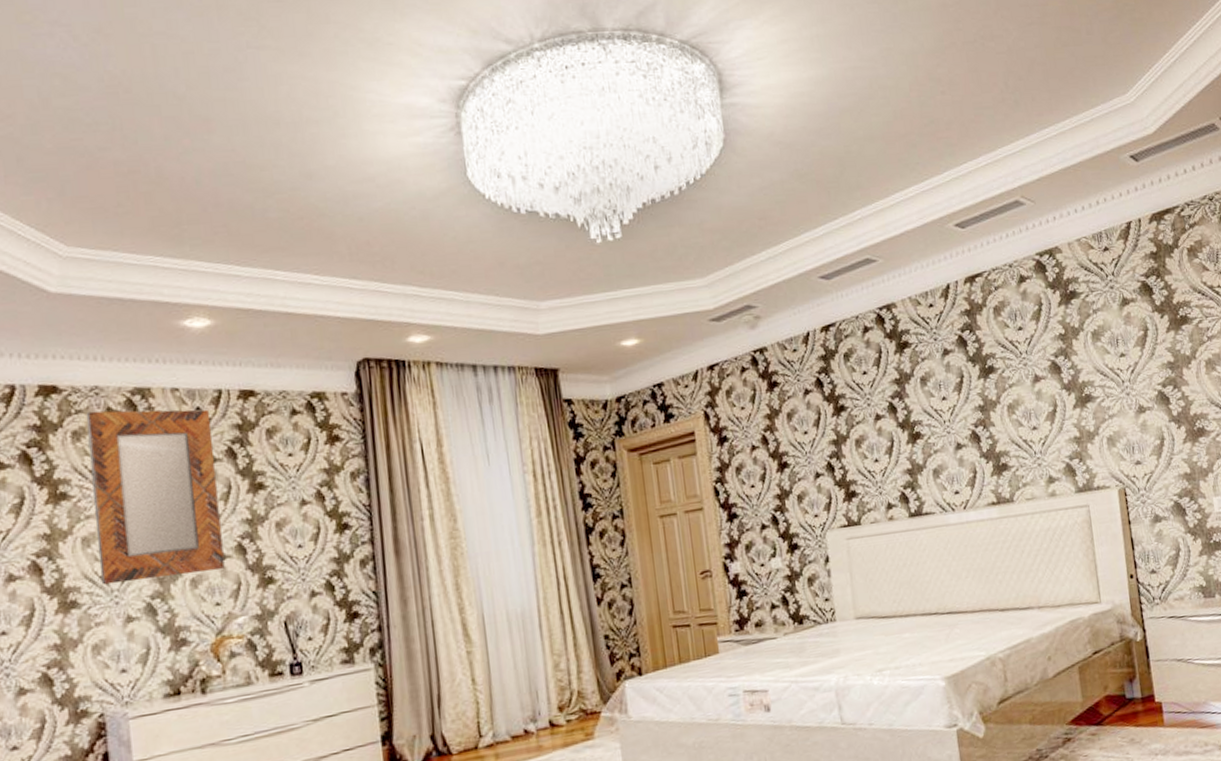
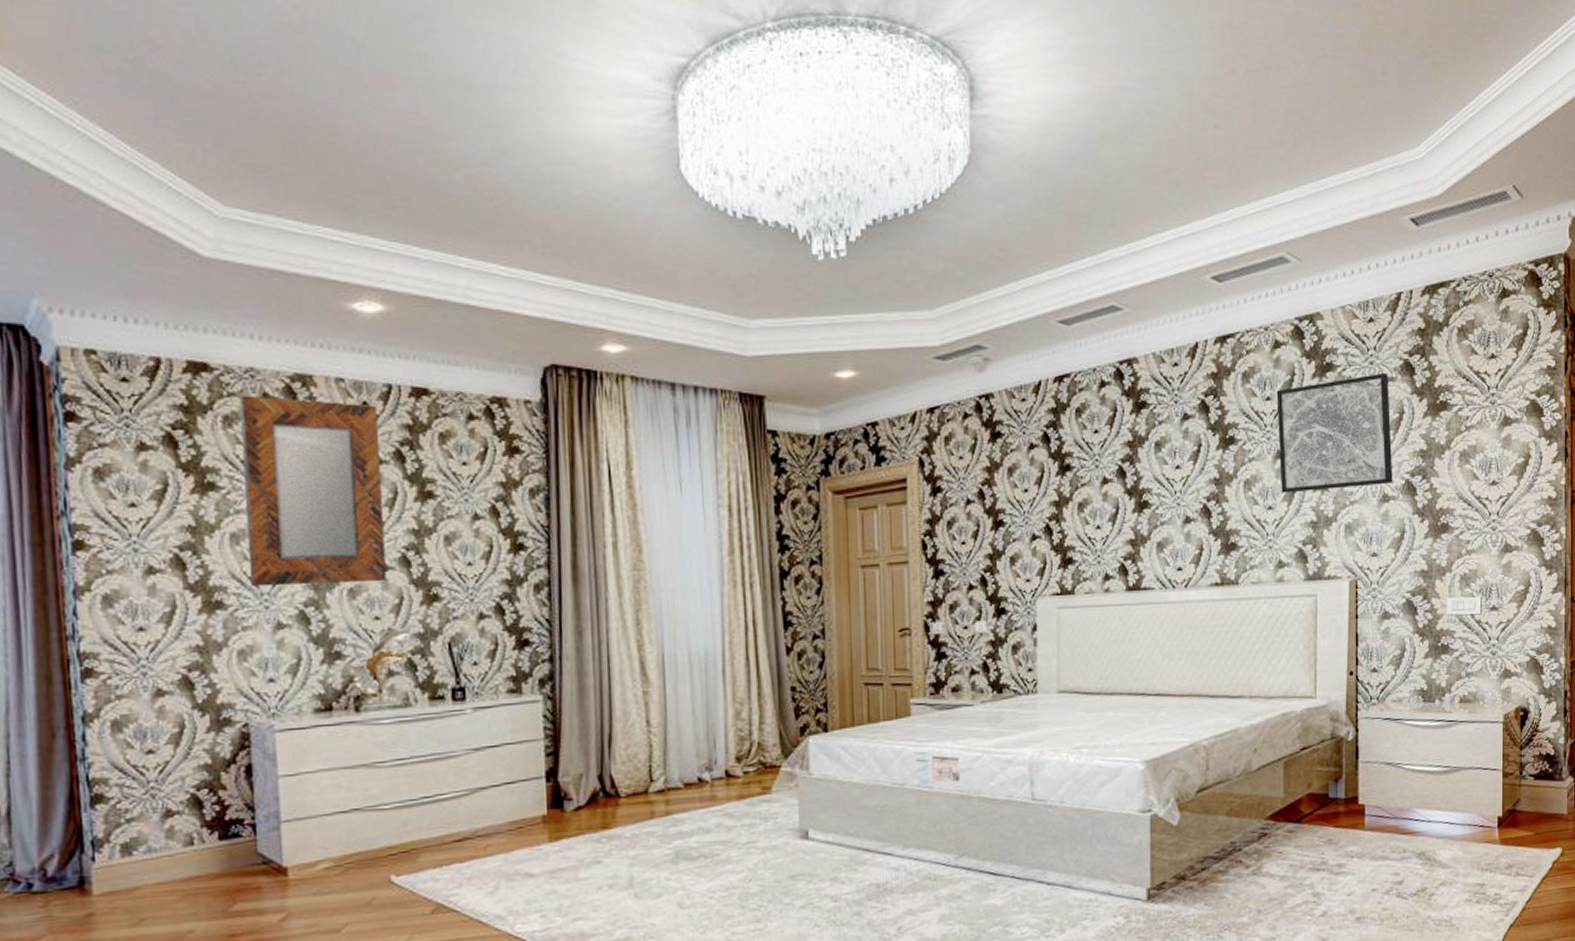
wall art: none [1027,295,1147,414] -> present [1276,373,1393,493]

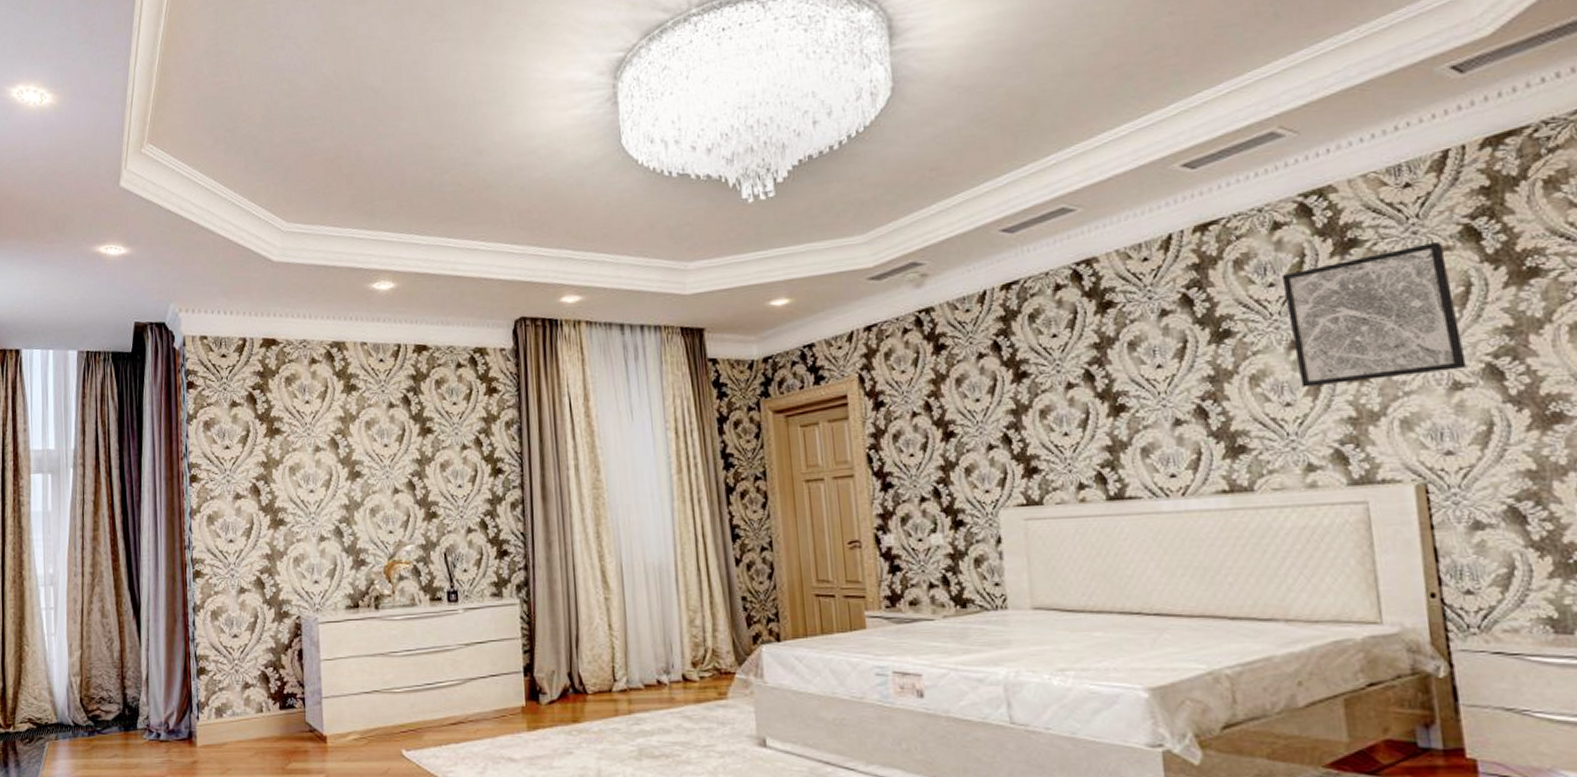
home mirror: present [239,395,387,587] -> none [296,360,398,508]

